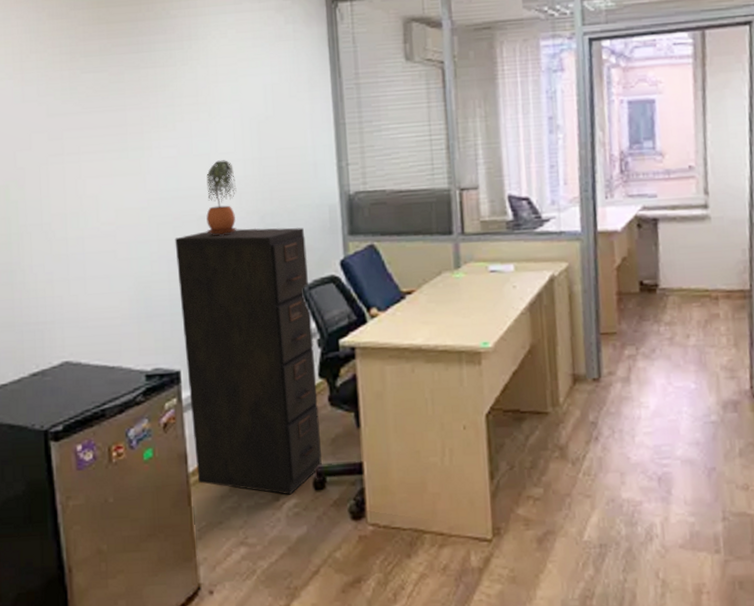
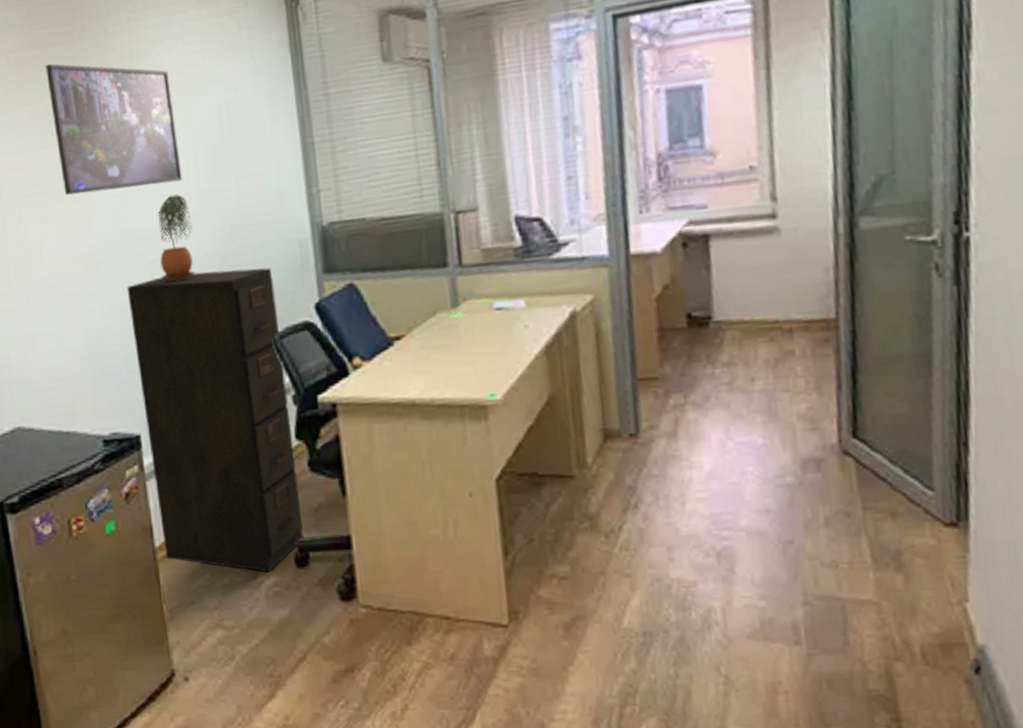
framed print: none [111,38,230,155] -> present [45,64,183,195]

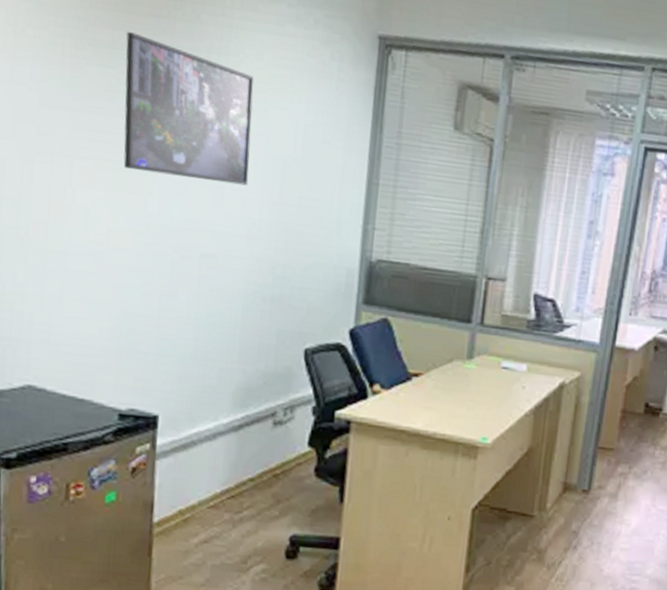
filing cabinet: present [126,267,304,573] -> none [162,271,316,560]
potted plant: present [158,194,195,282] -> none [209,196,249,280]

